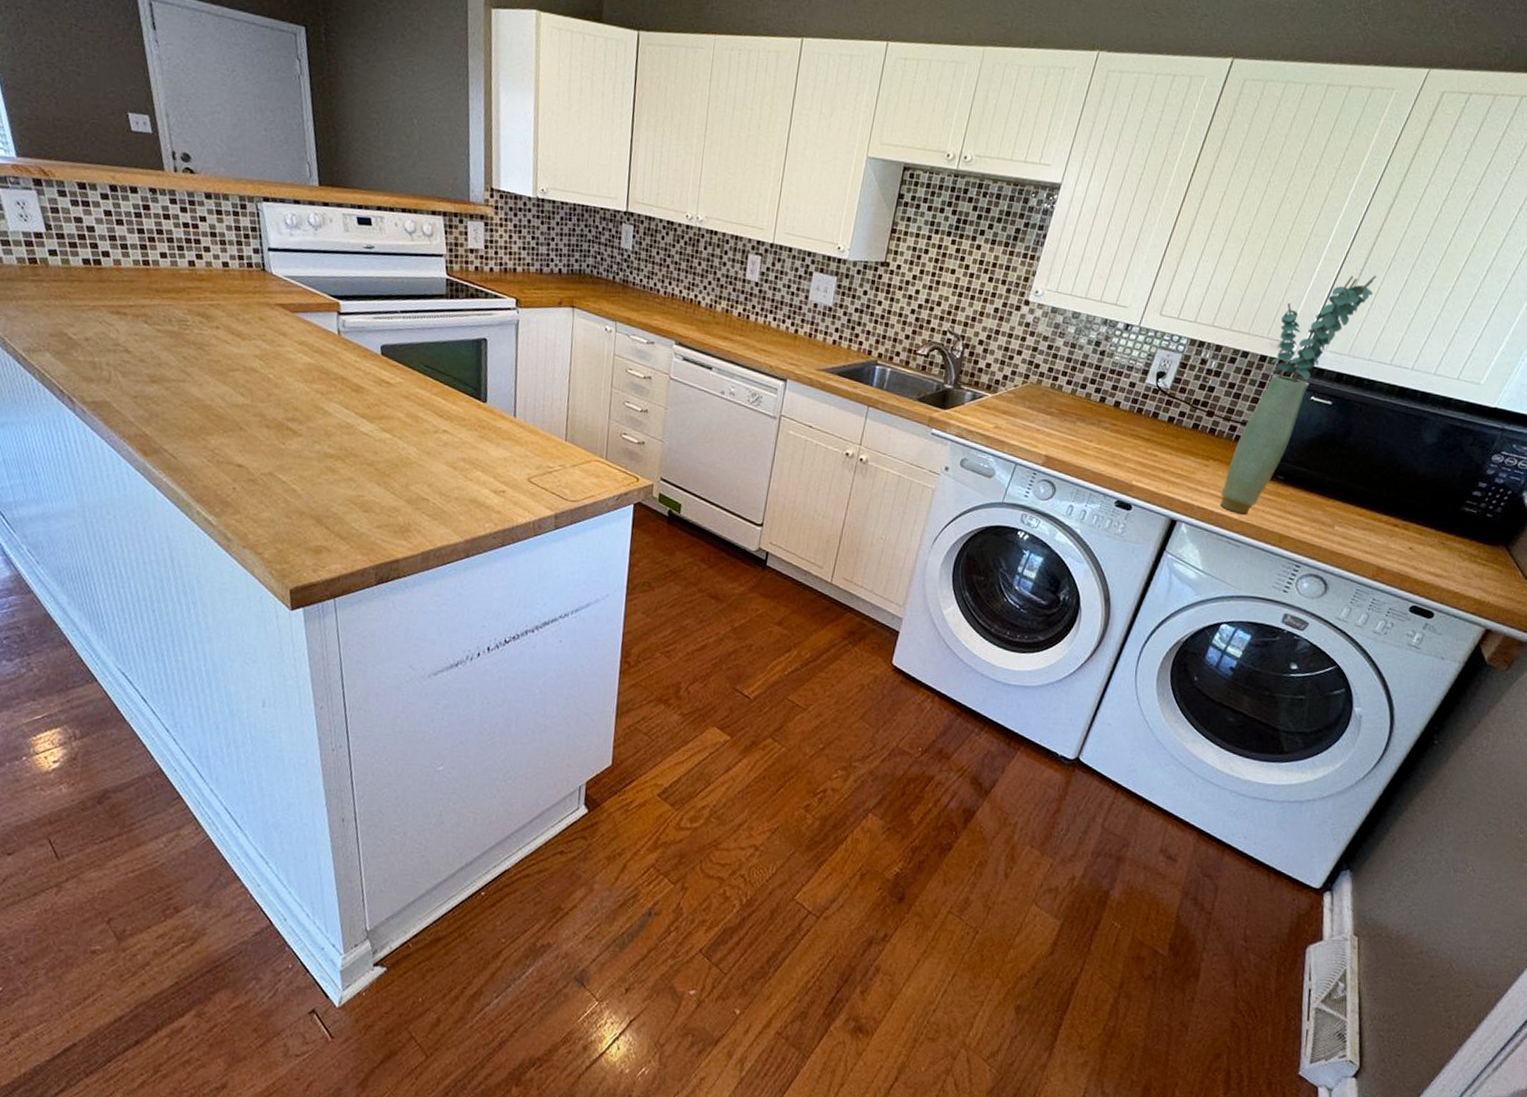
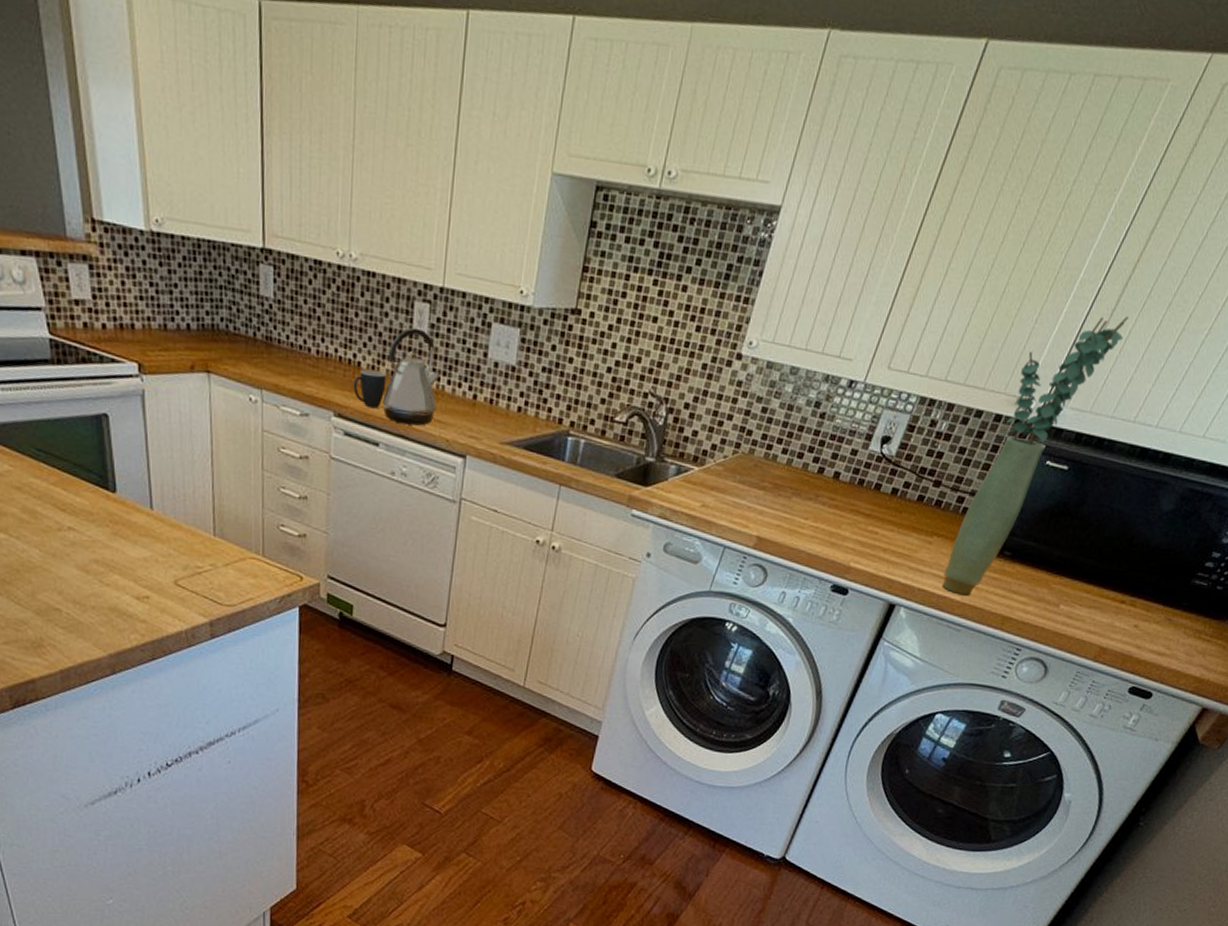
mug: none [693,307,722,338] -> present [353,369,387,408]
kettle: none [716,275,767,354] -> present [382,327,439,426]

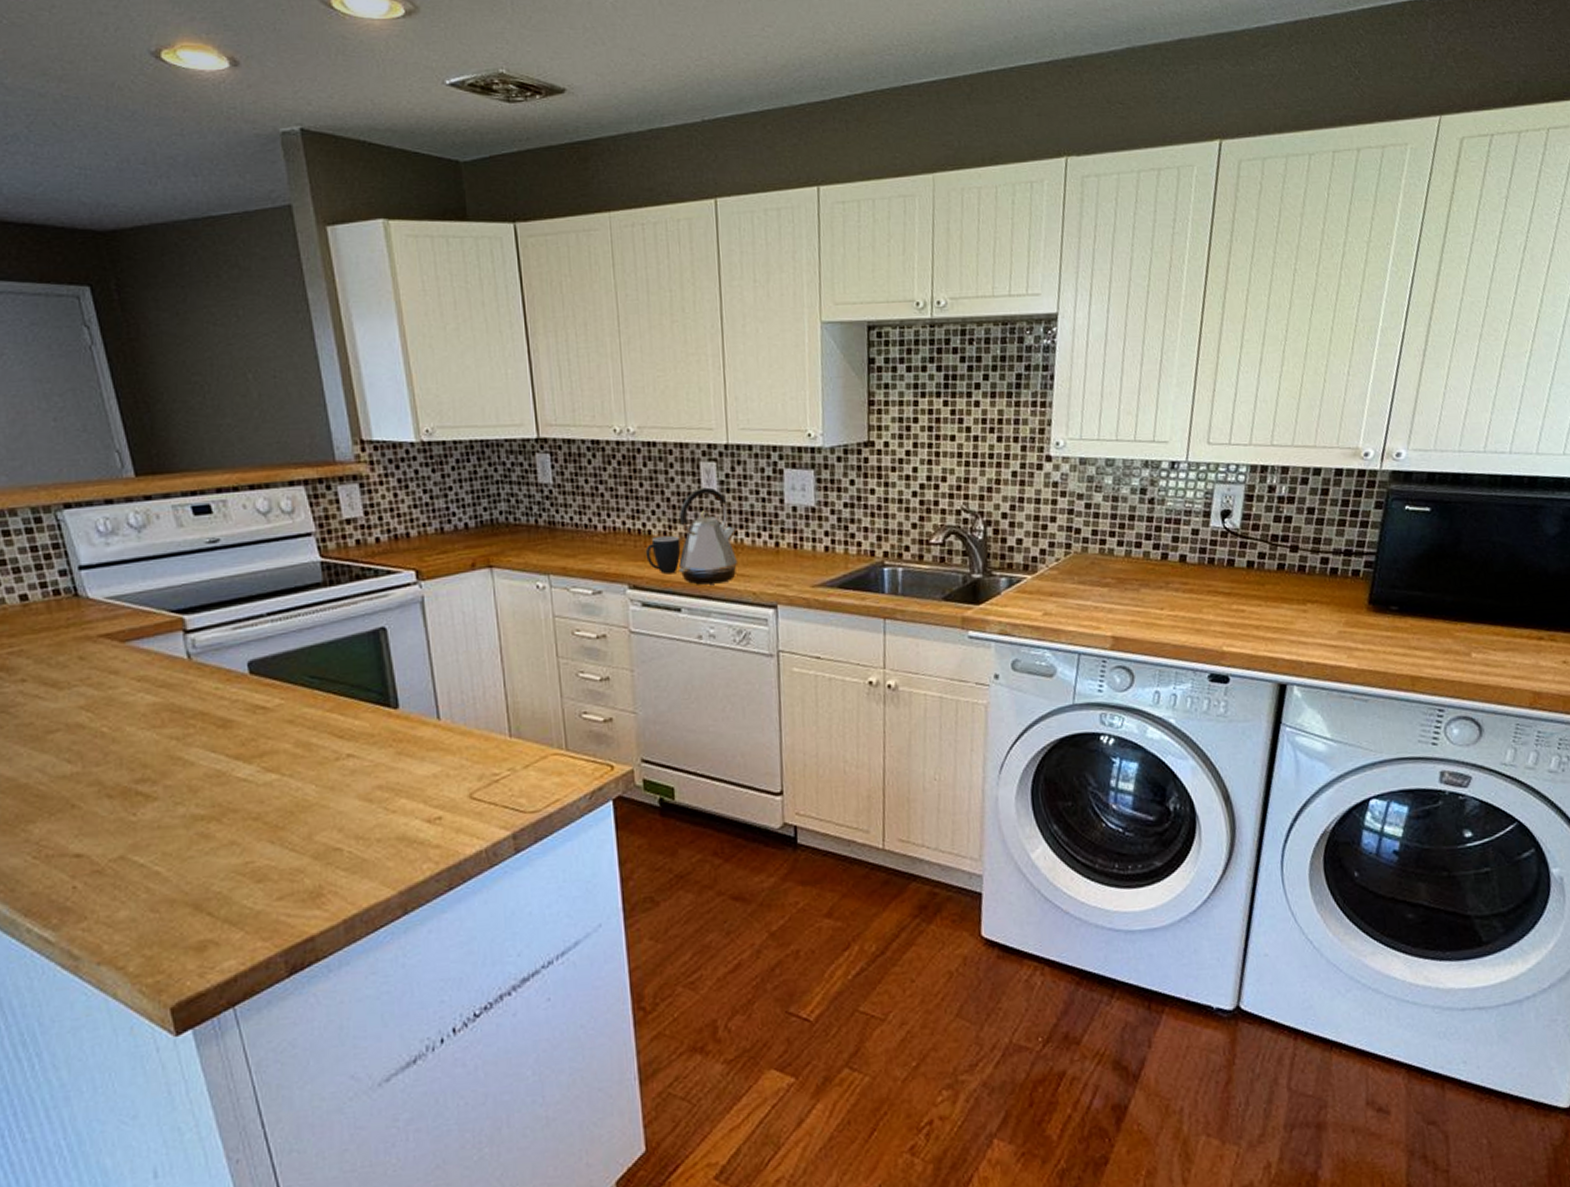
vase: present [942,316,1129,596] -> none [1330,353,1445,662]

